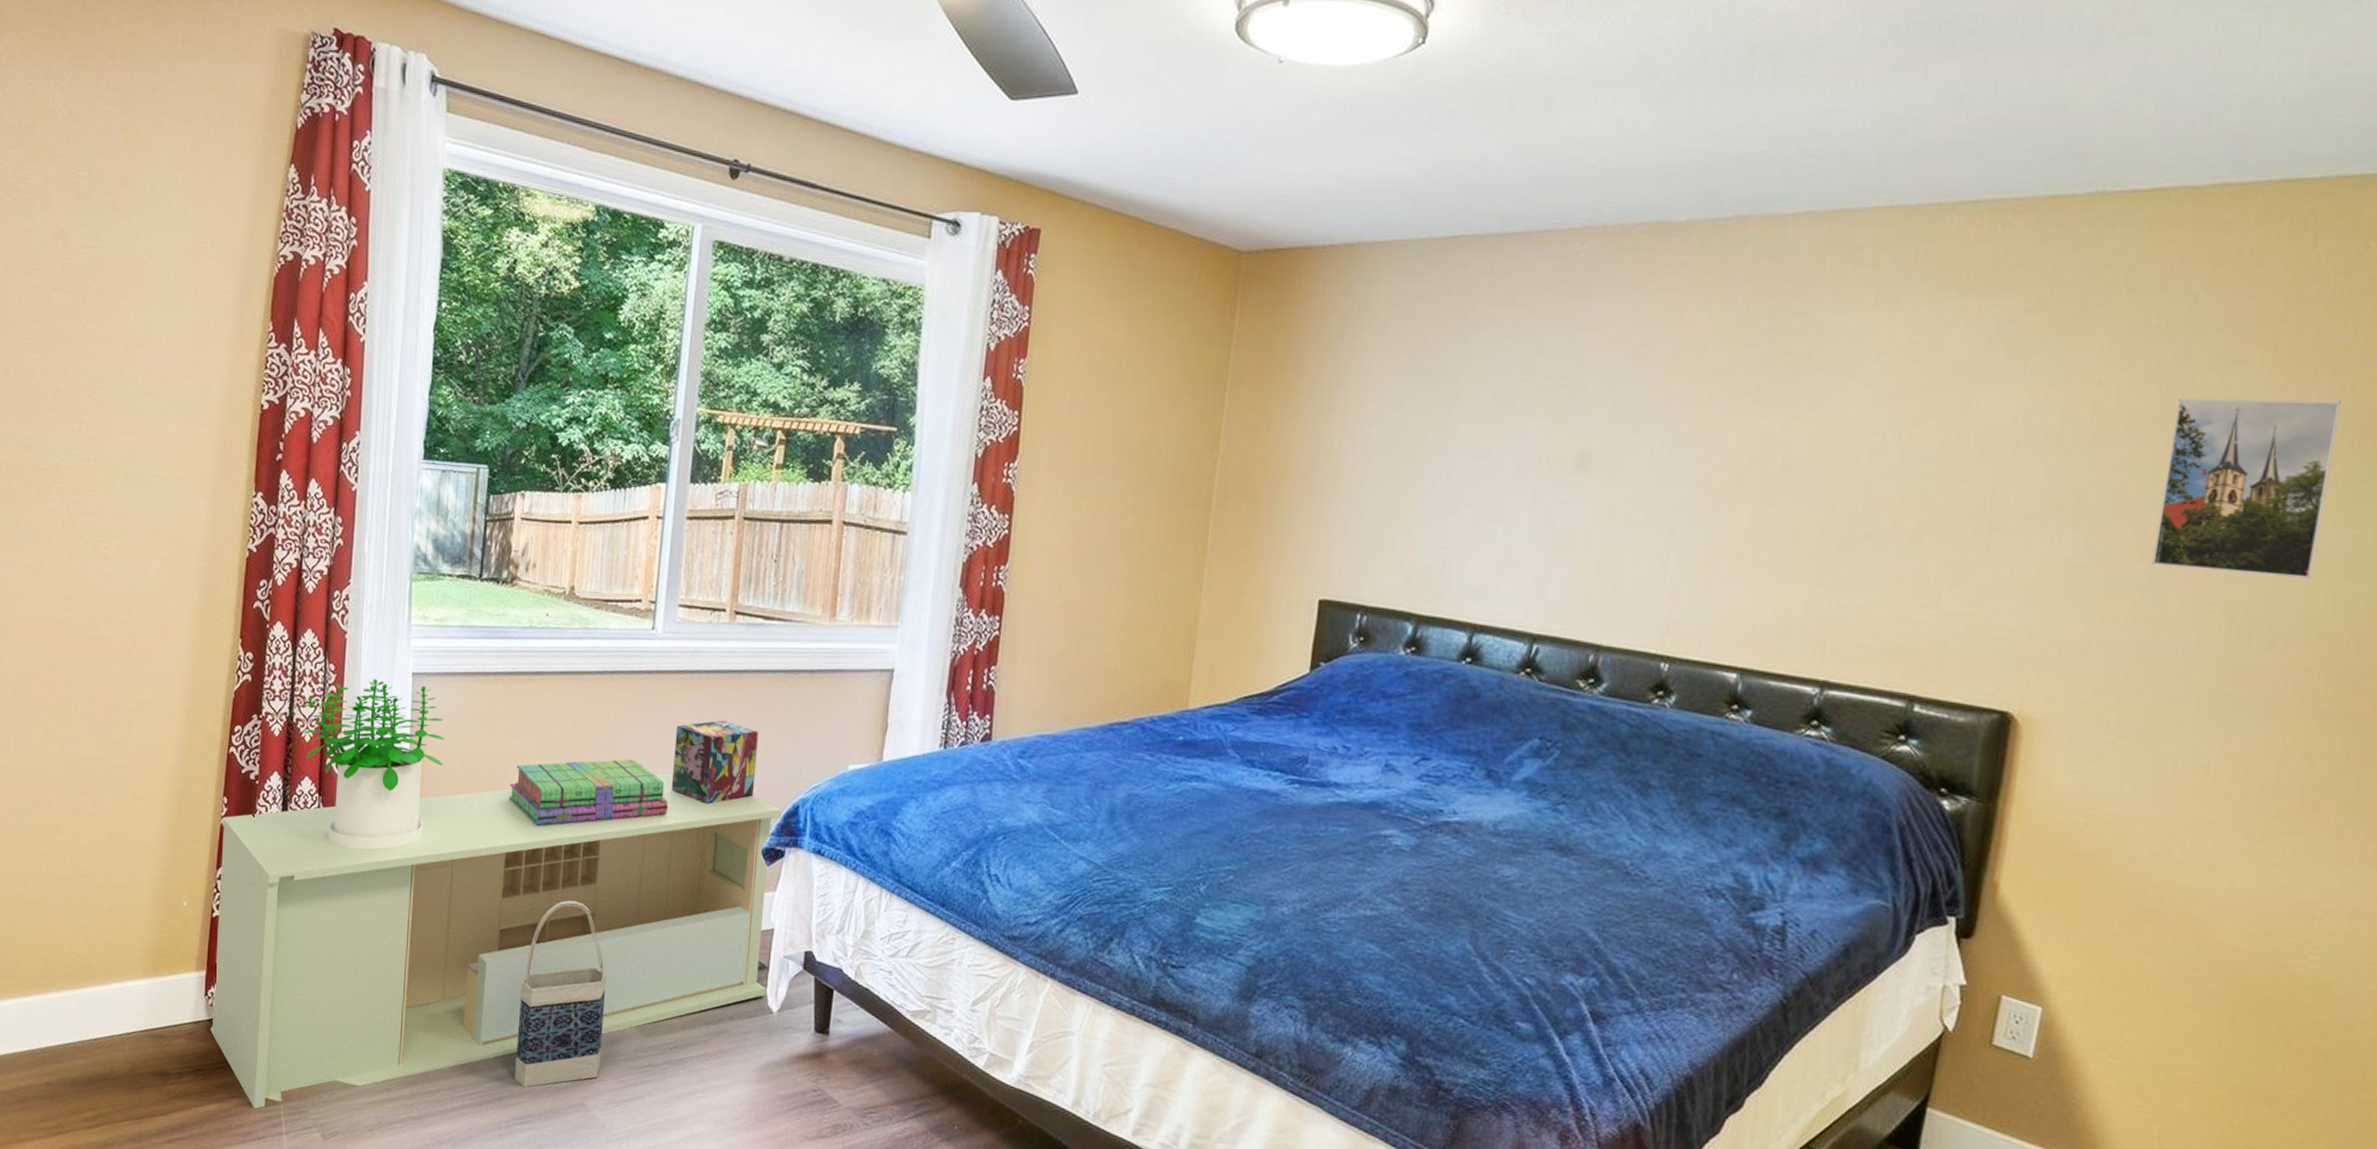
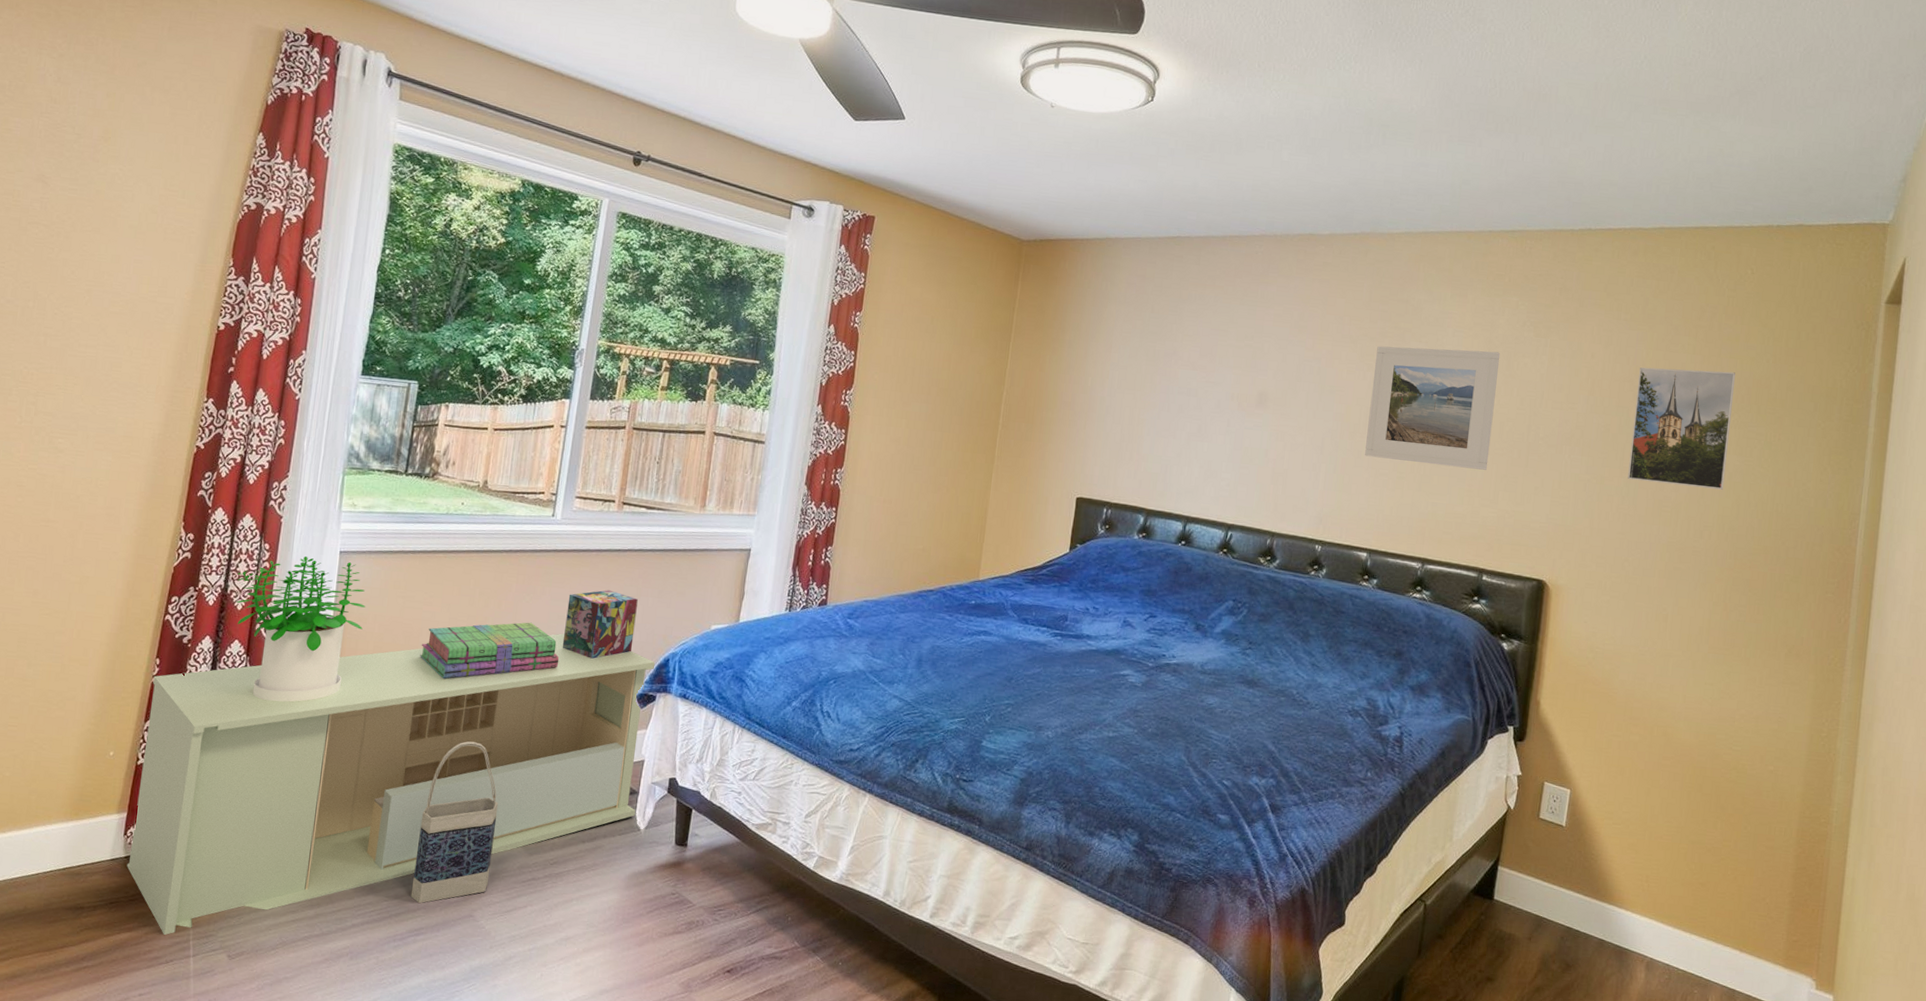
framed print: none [1736,379,1951,555] -> present [1365,346,1501,470]

